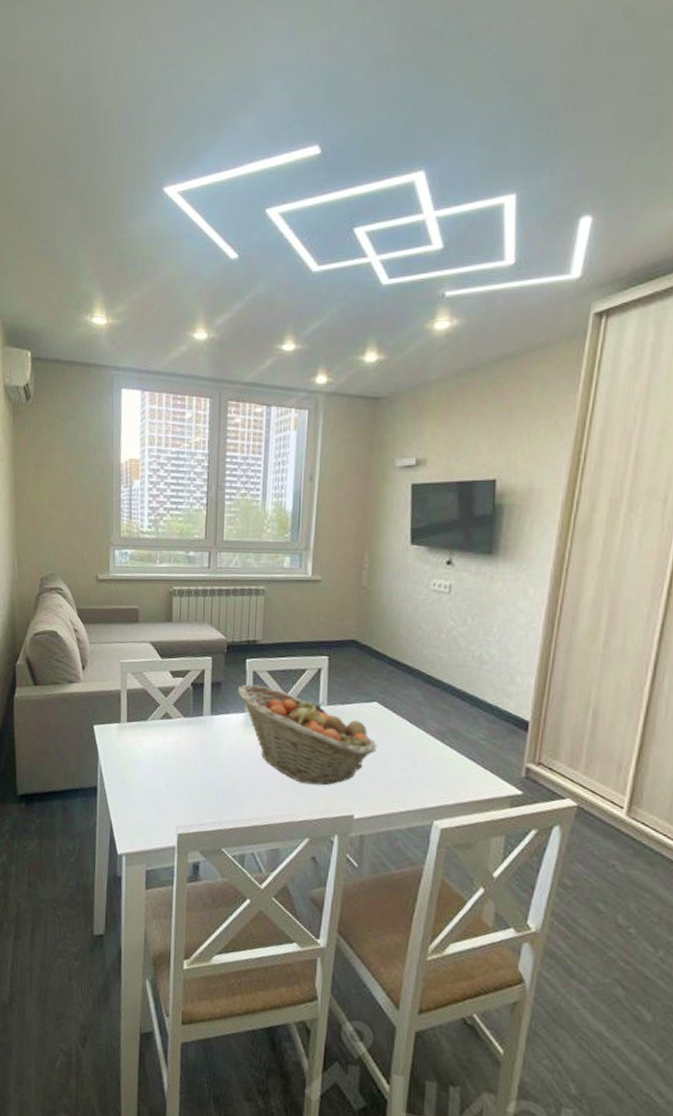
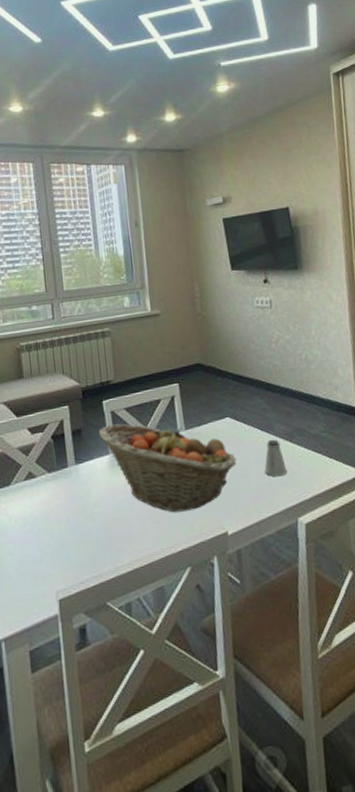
saltshaker: none [406,734,432,775] -> present [264,439,287,477]

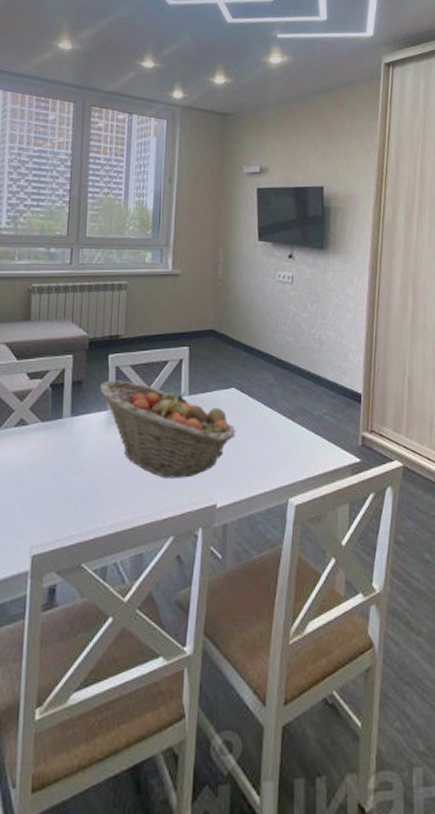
saltshaker: present [264,439,287,477] -> none [262,415,285,454]

